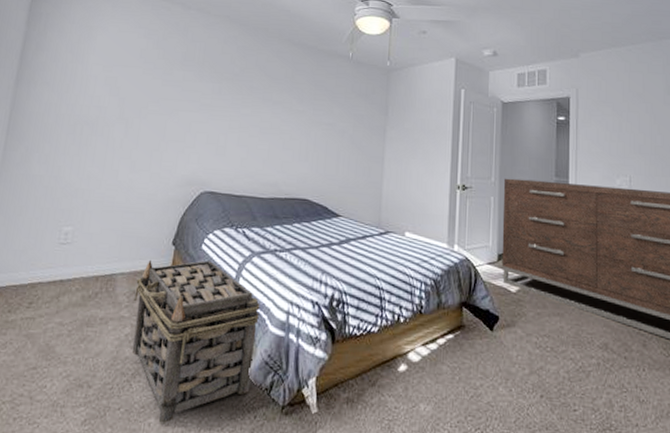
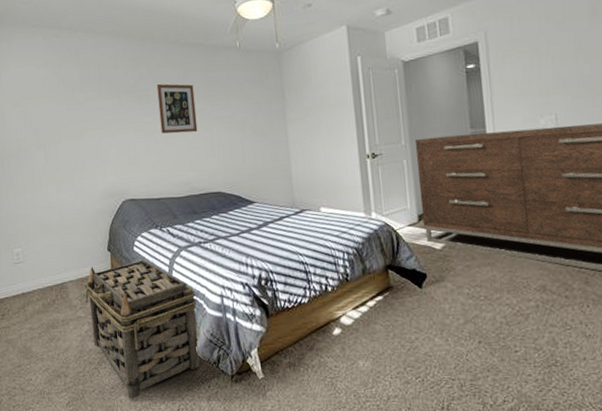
wall art: none [257,78,299,133] -> present [156,83,198,134]

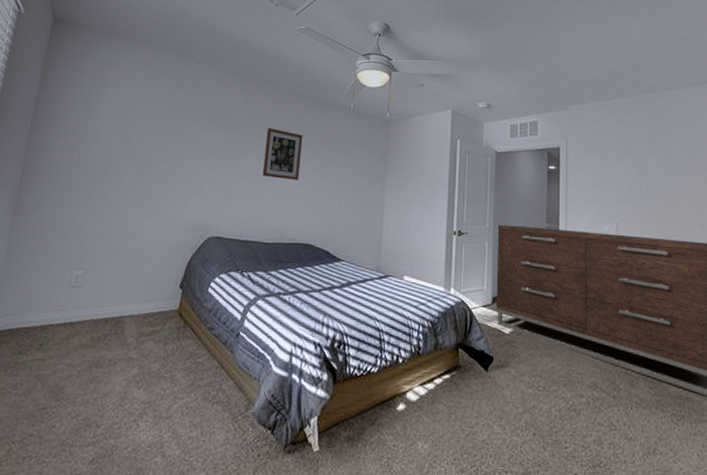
basket: present [84,260,200,399] -> none [139,302,264,462]

